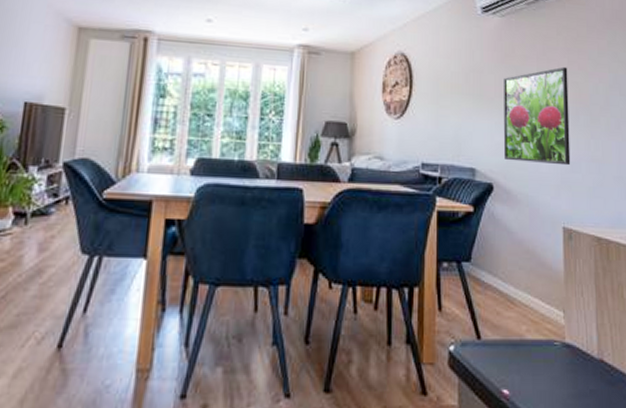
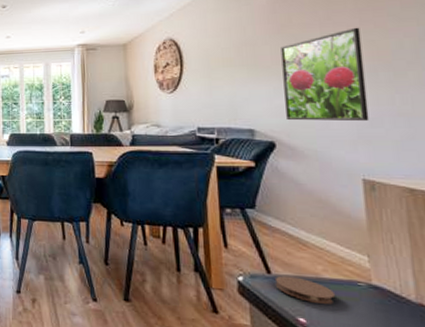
coaster: none [483,341,536,369] -> present [274,275,336,304]

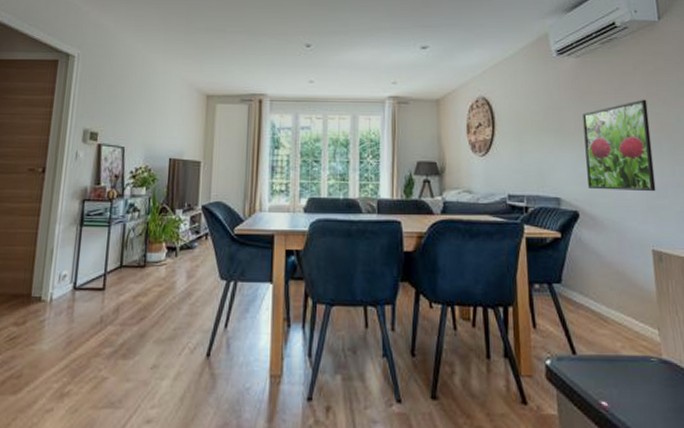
coaster: present [274,275,336,304] -> none [579,356,633,383]

